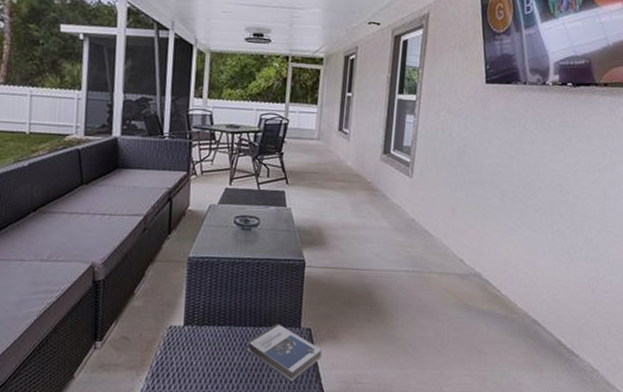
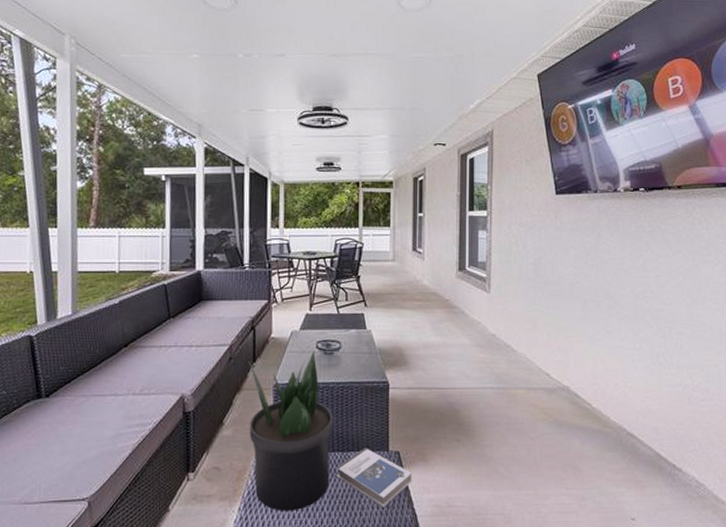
planter: none [160,226,247,383] -> present [248,351,334,511]

